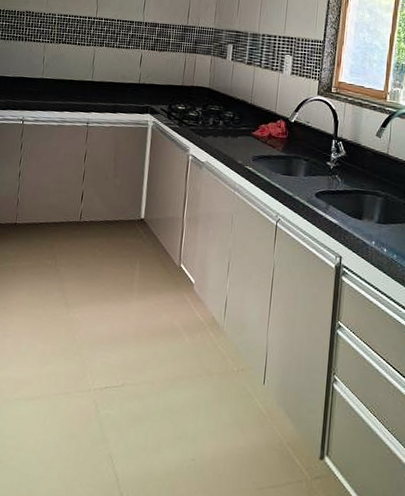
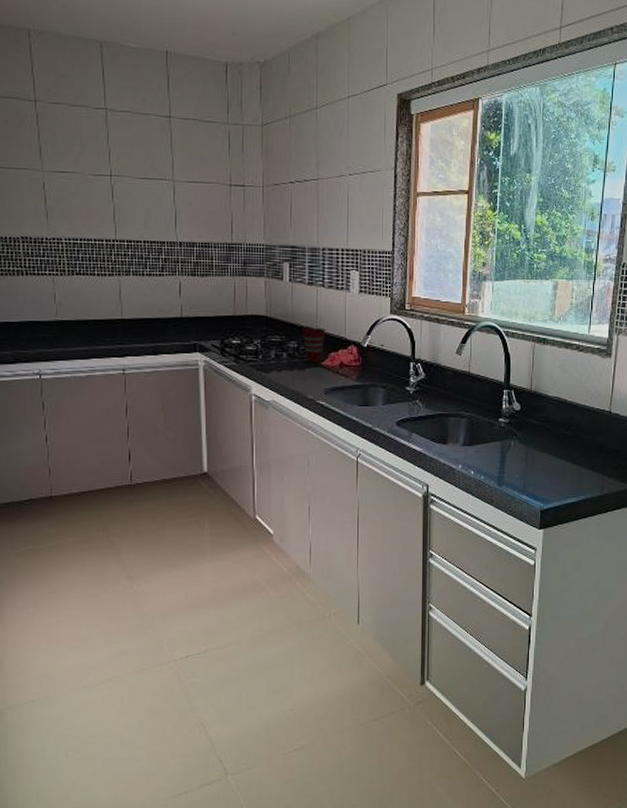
cup: none [238,101,259,132] -> present [303,328,325,362]

